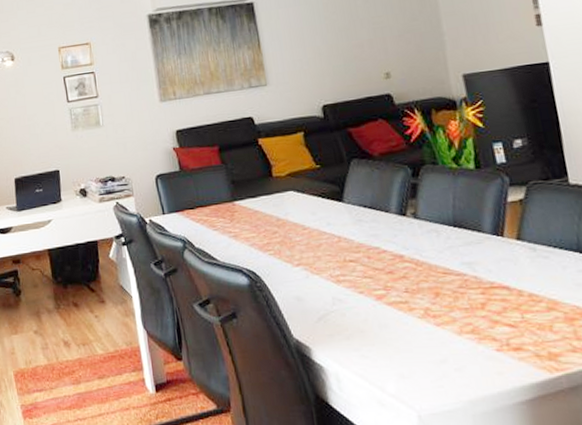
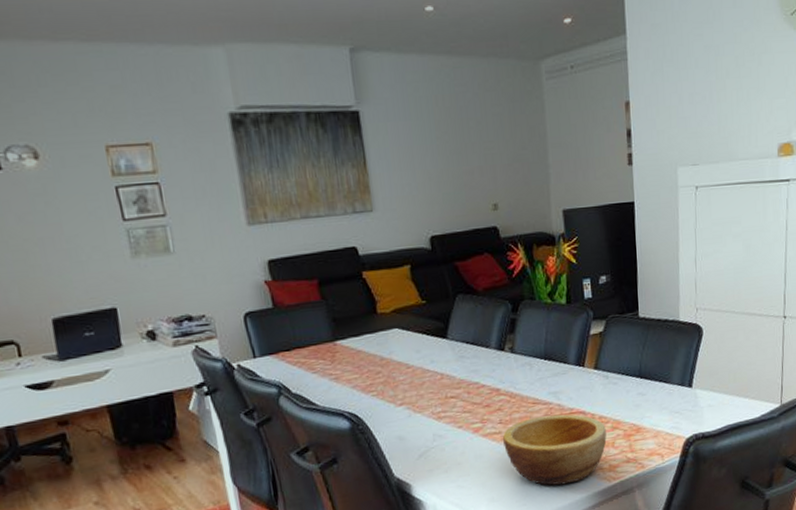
bowl: none [410,287,541,369] -> present [503,414,607,486]

